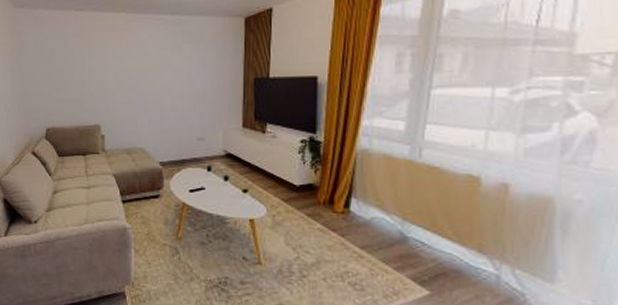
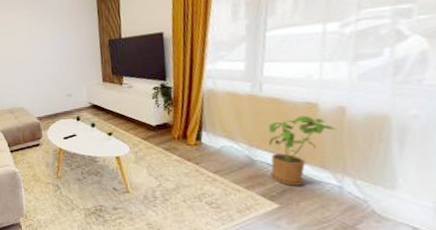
house plant: none [422,190,498,271] -> present [268,115,337,186]

